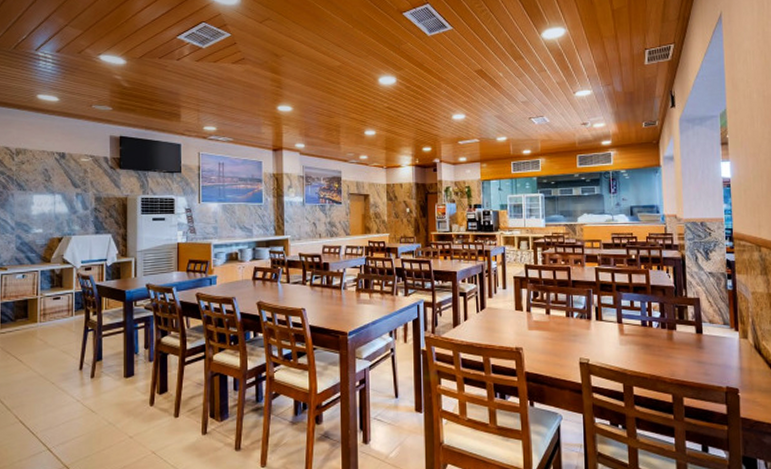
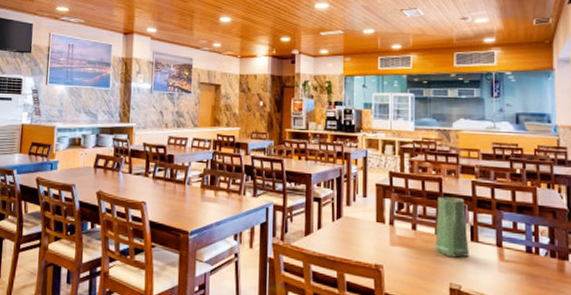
vase: none [566,283,596,336] -> present [435,196,471,258]

